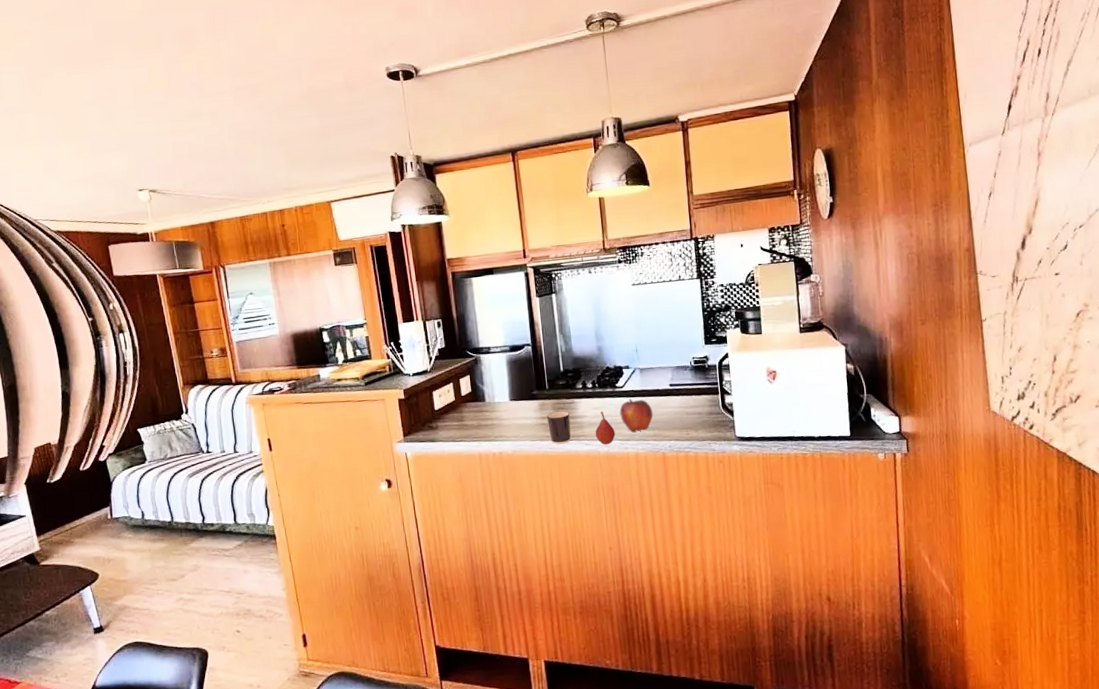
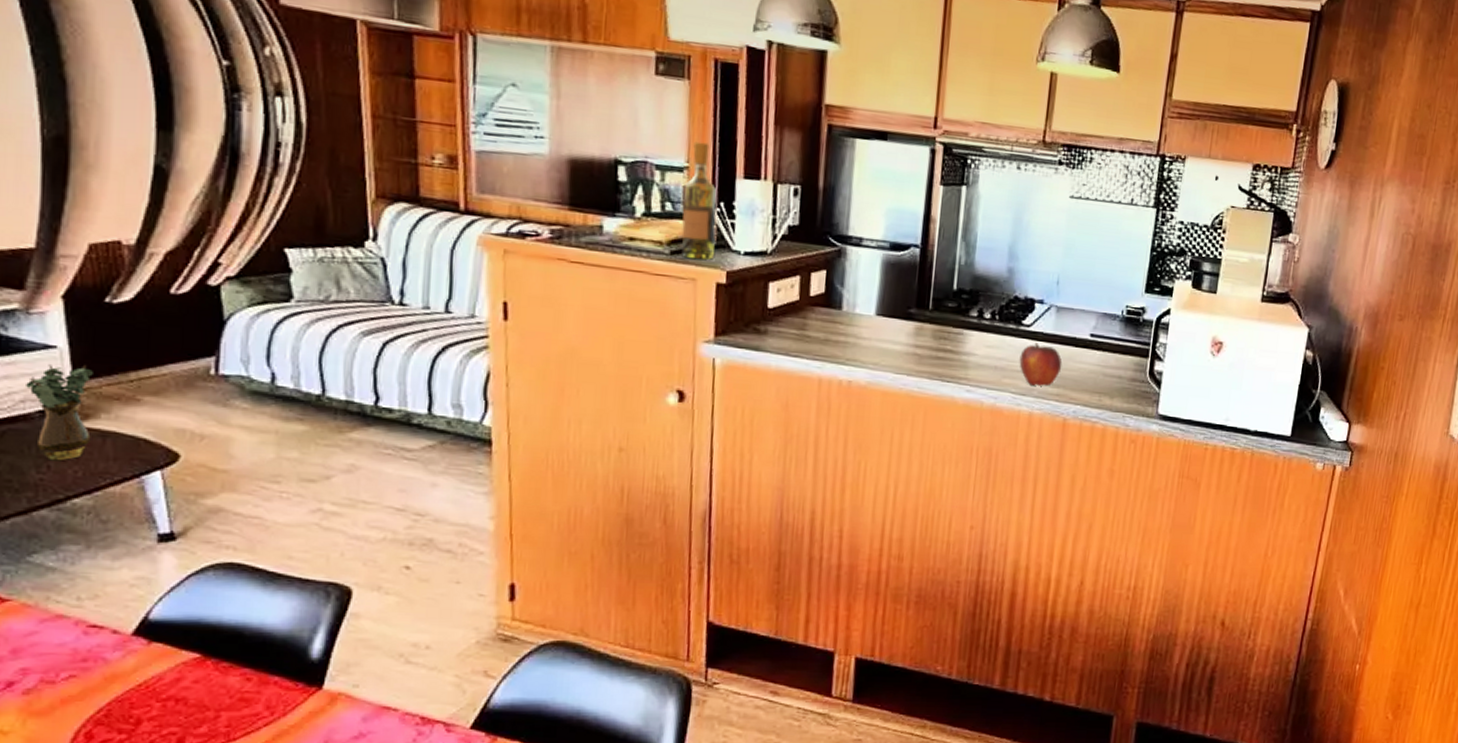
vase: none [13,524,51,589] -> present [26,363,93,461]
bottle: none [365,303,394,386] -> present [681,141,717,260]
mug: present [546,411,571,445] -> none [921,340,955,385]
fruit: present [595,411,616,445] -> none [981,351,1009,396]

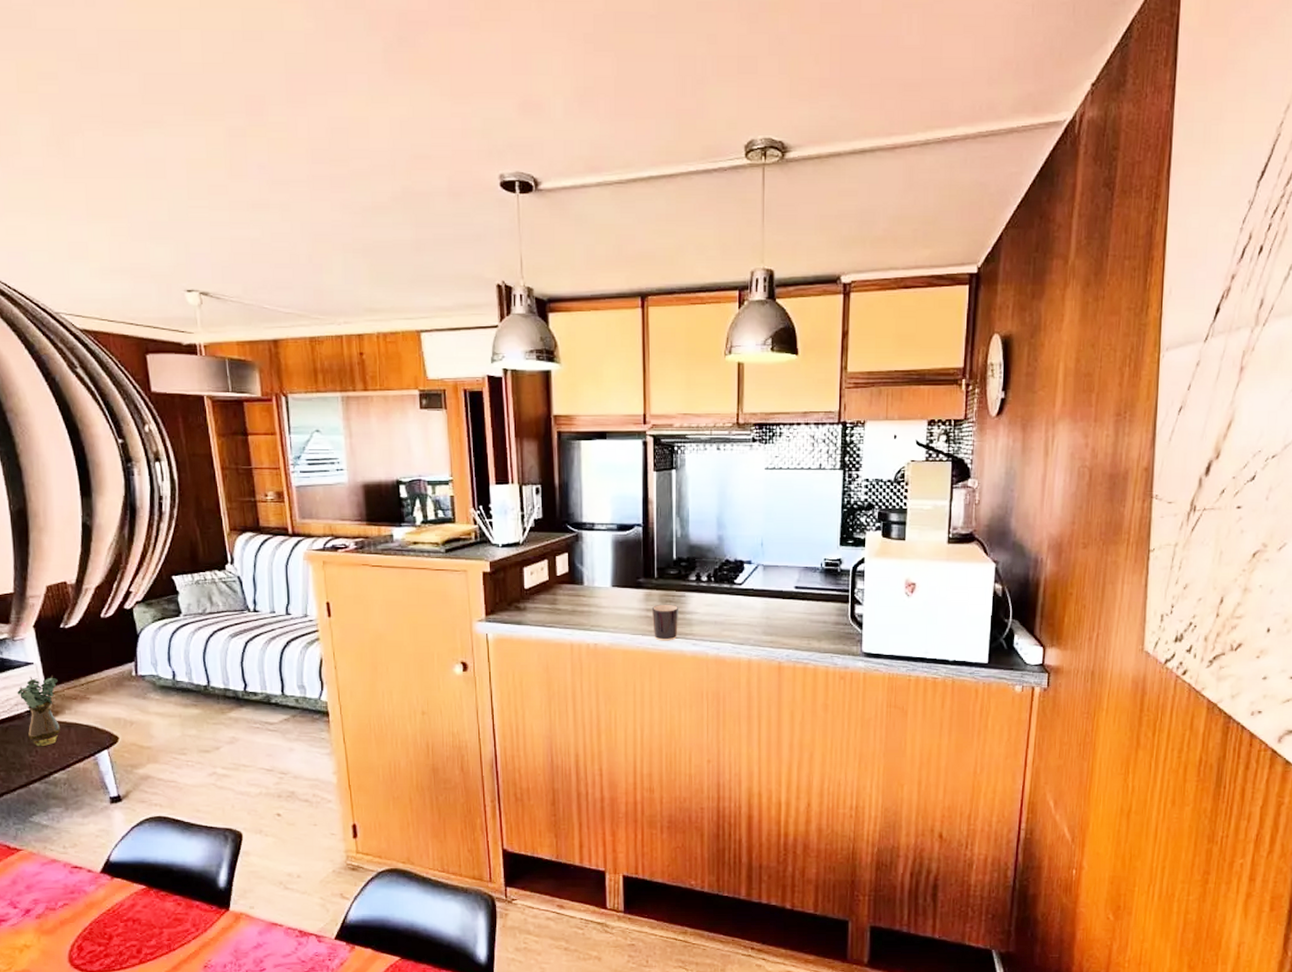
bottle: present [681,141,717,260] -> none [450,458,480,555]
mug: none [921,340,955,385] -> present [651,604,679,641]
fruit: present [1019,342,1063,386] -> none [735,598,773,635]

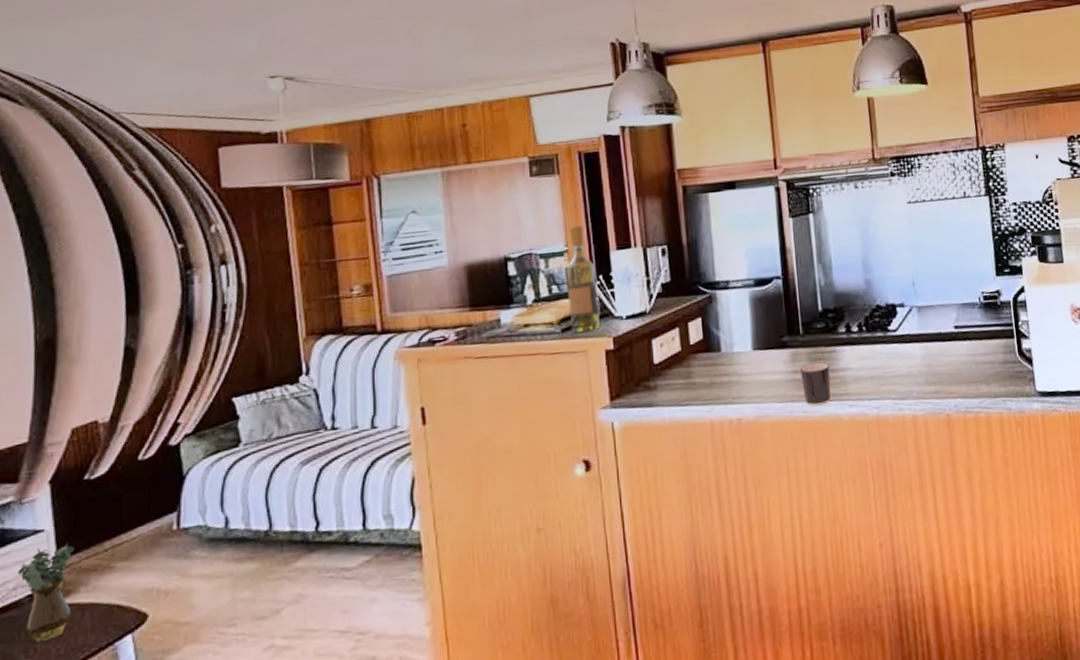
bottle: none [450,458,480,555] -> present [566,225,601,334]

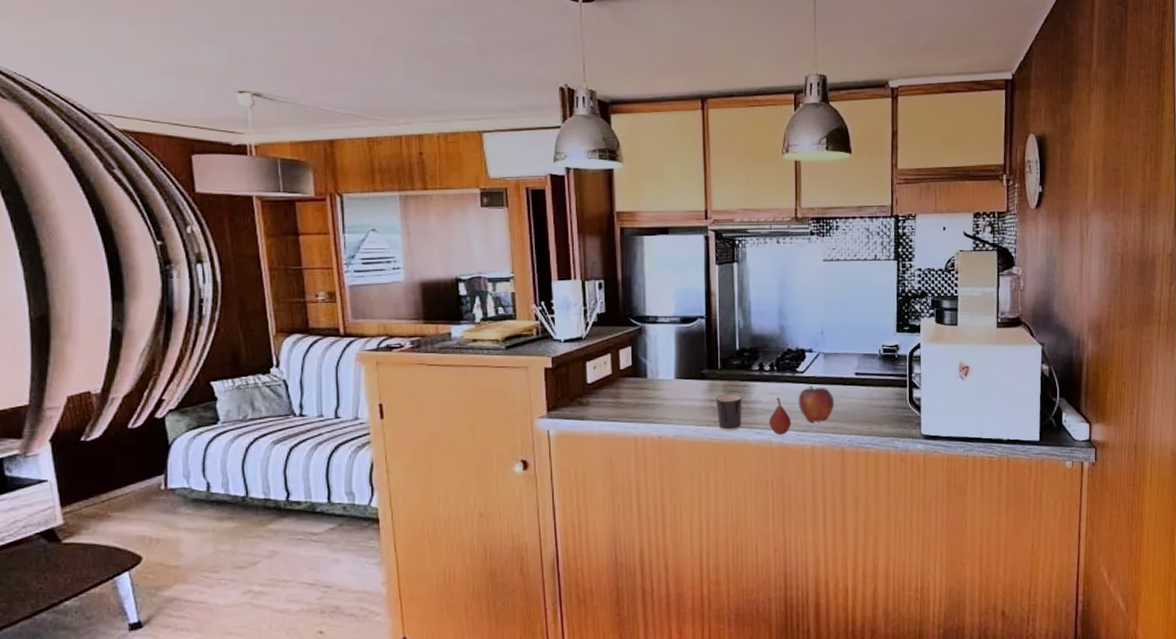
vase: present [18,542,74,643] -> none [26,492,75,573]
bottle: present [566,225,601,334] -> none [511,255,541,351]
fruit: none [861,362,888,406] -> present [769,397,791,435]
fruit: none [892,345,935,388] -> present [798,386,835,422]

